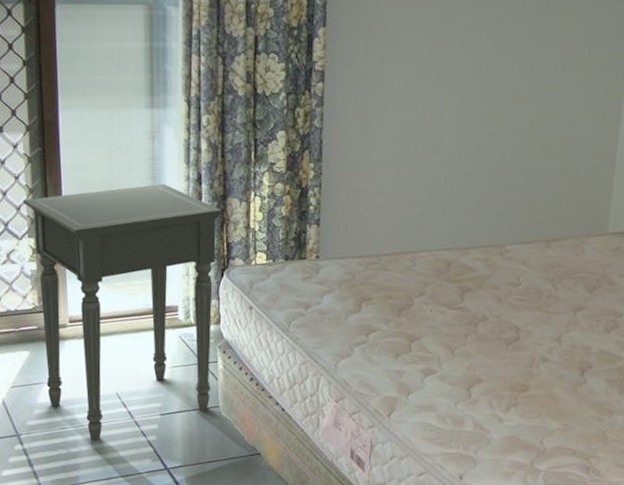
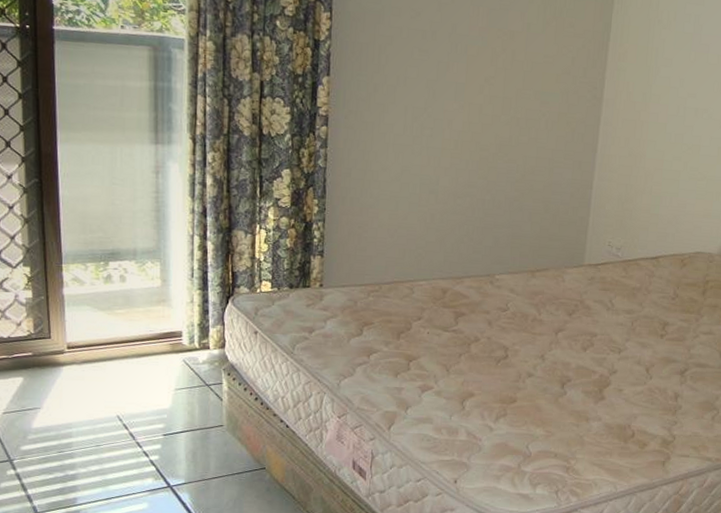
side table: present [23,184,222,442] -> none [18,216,227,464]

